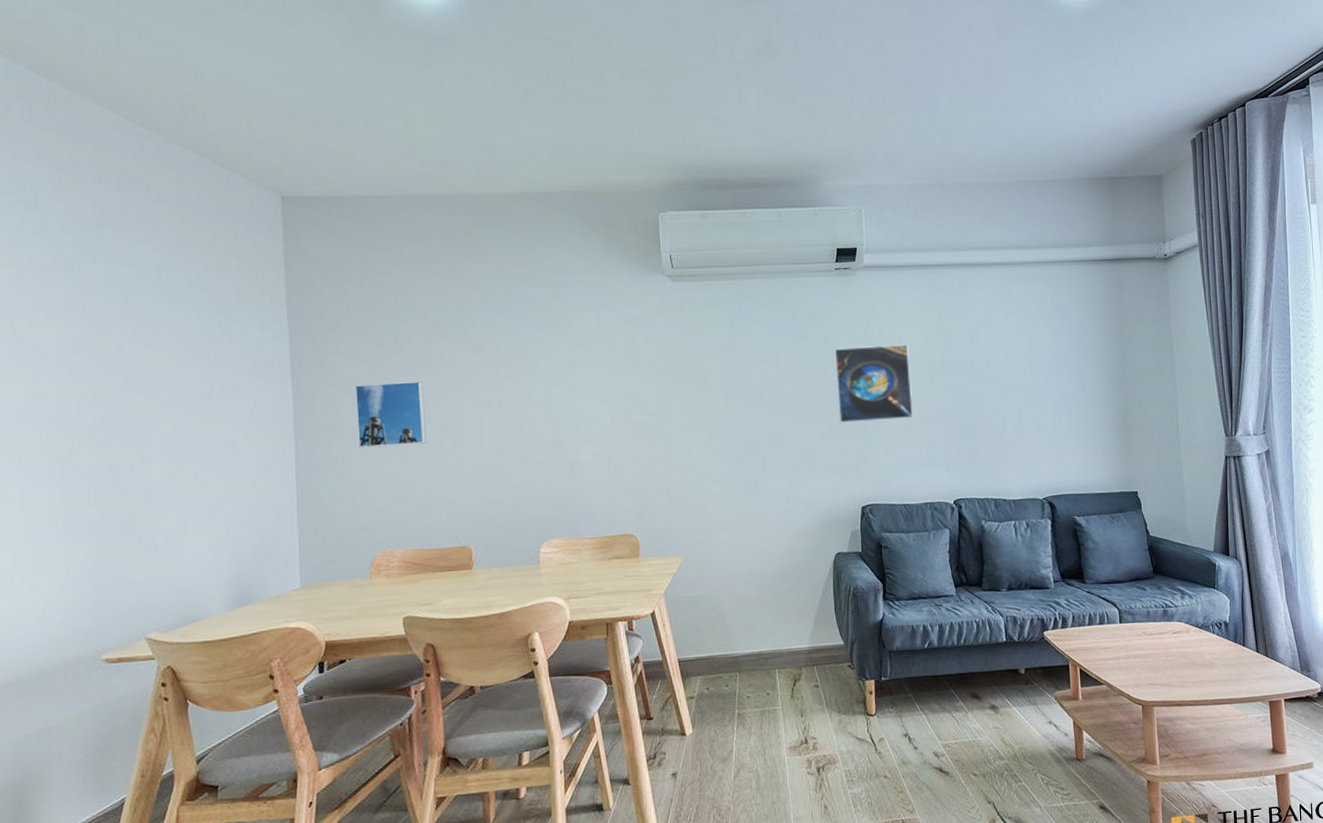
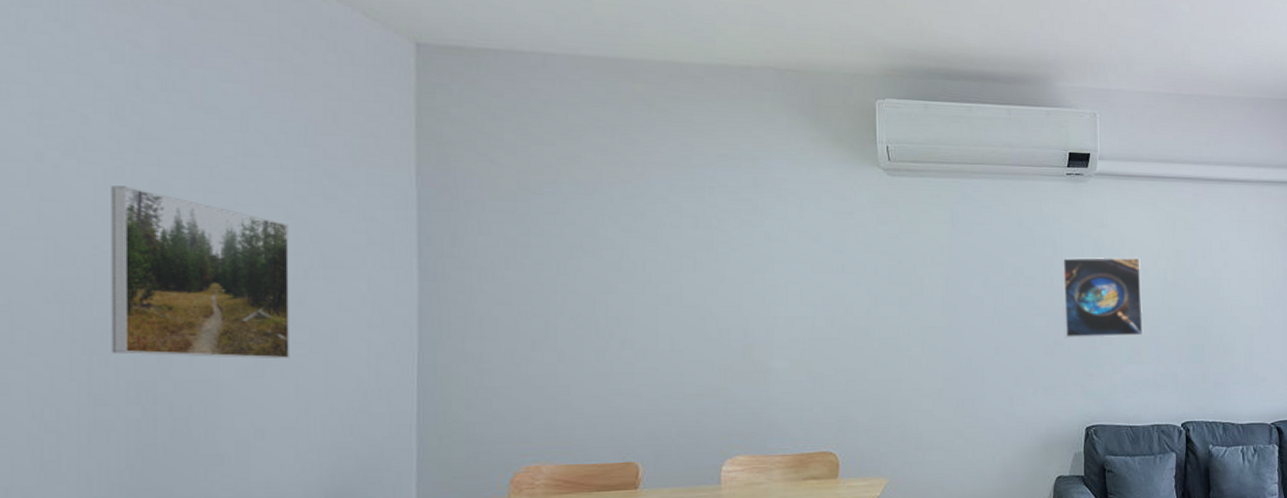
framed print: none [68,332,201,467] -> present [111,186,289,359]
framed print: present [354,381,427,448] -> none [499,269,588,344]

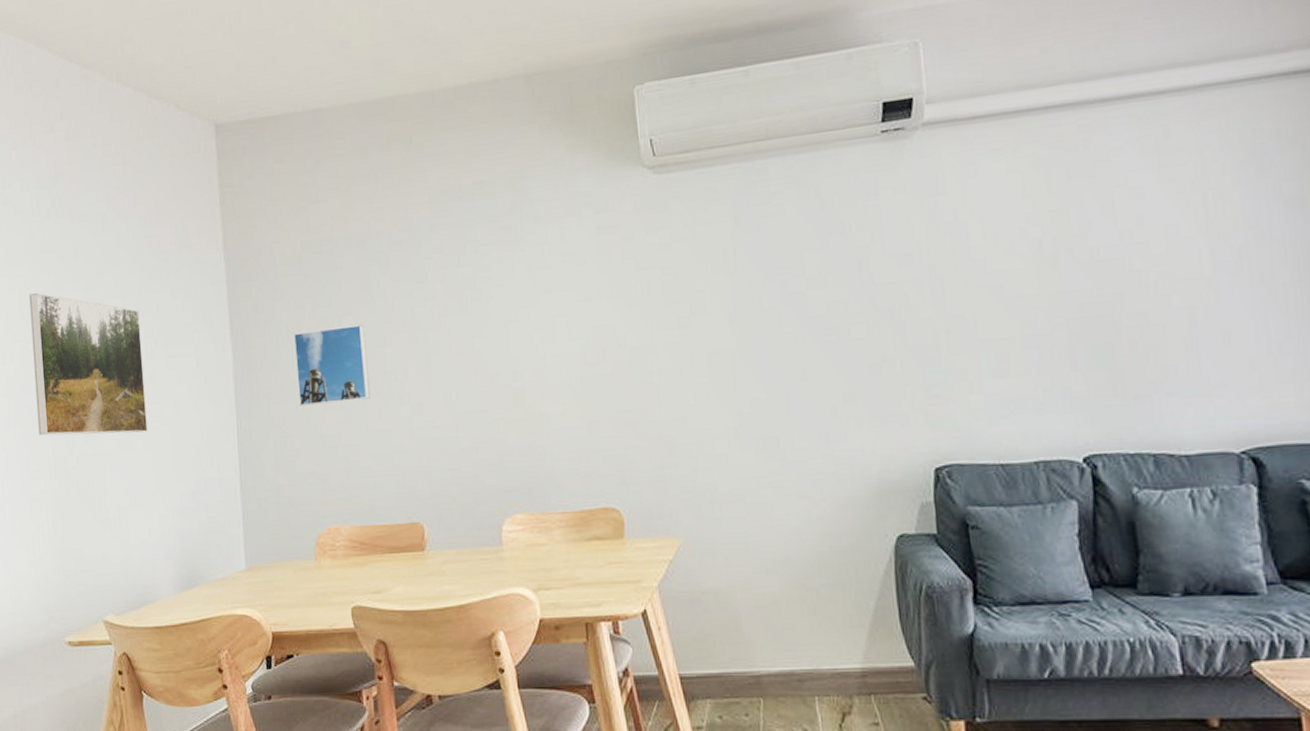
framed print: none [499,269,588,344] -> present [293,325,370,407]
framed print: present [1061,256,1143,339] -> none [882,228,1011,351]

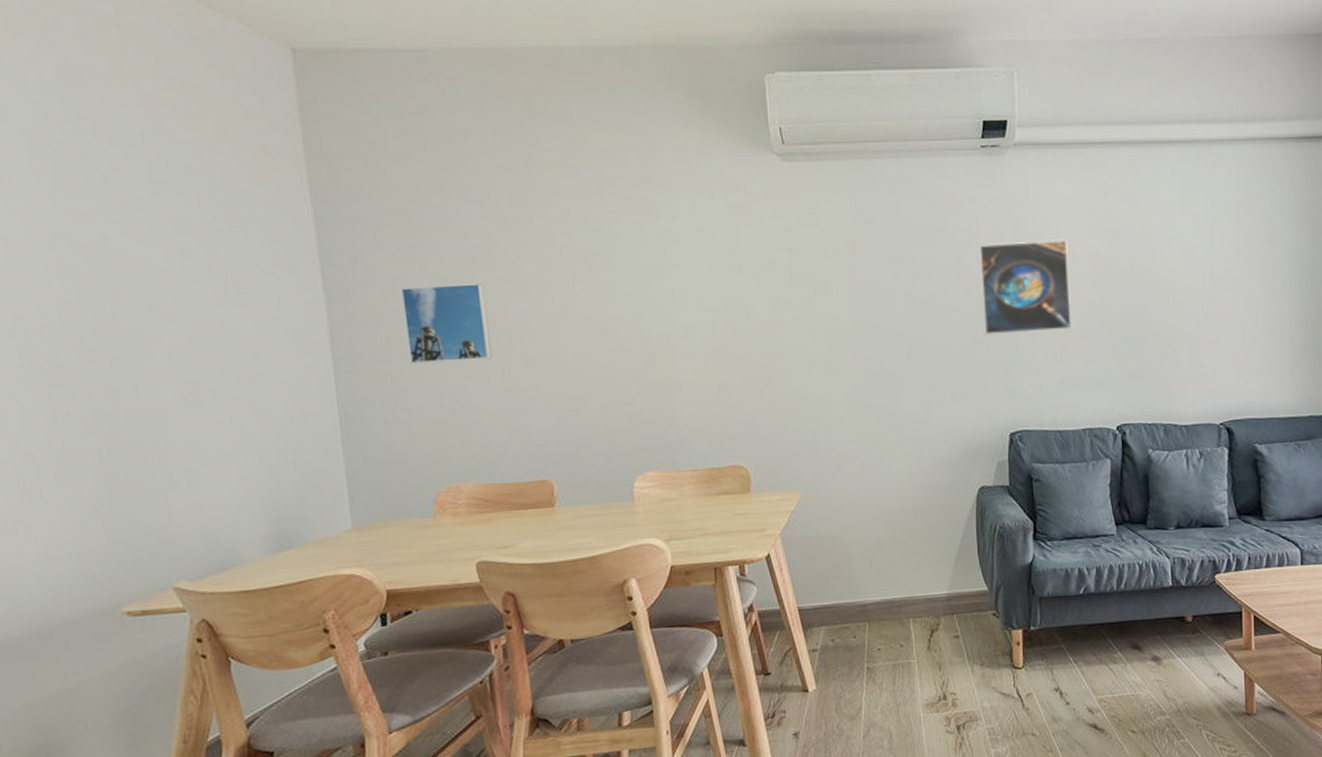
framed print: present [29,293,148,436] -> none [39,220,220,387]
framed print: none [882,228,1011,351] -> present [978,239,1071,336]

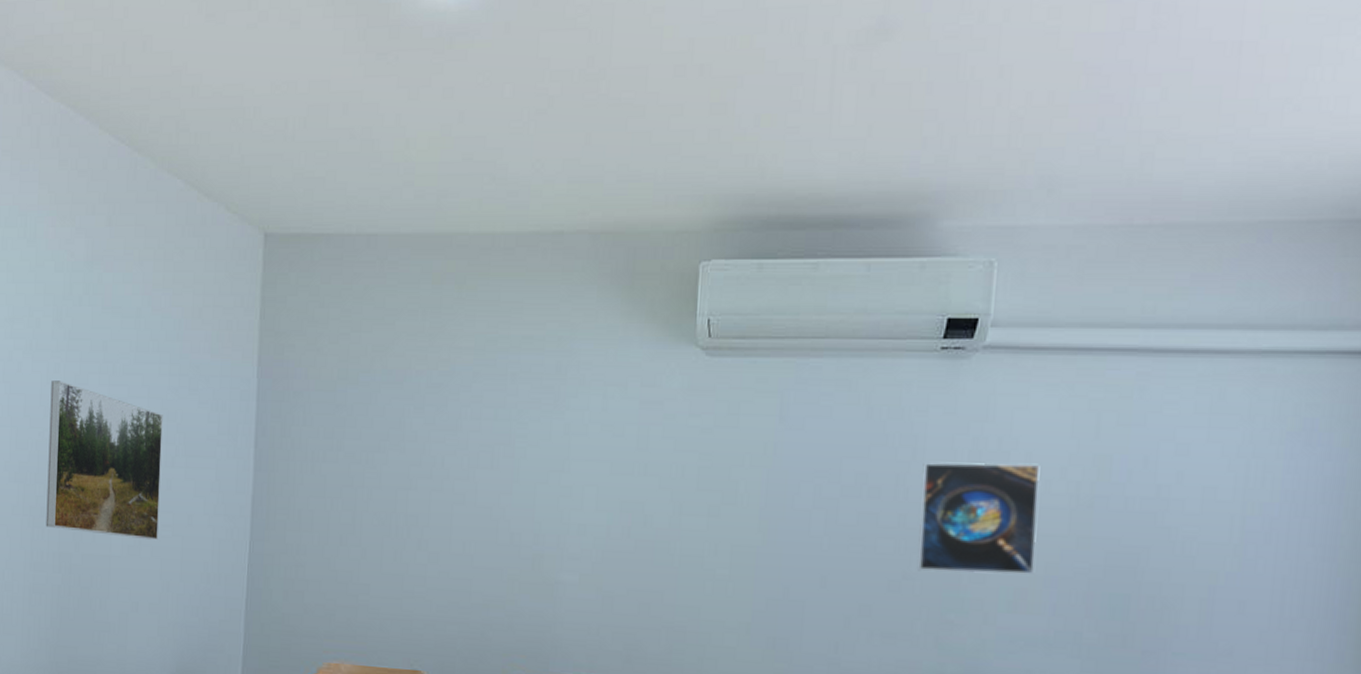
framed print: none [39,220,220,387] -> present [46,380,163,540]
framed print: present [400,284,492,364] -> none [315,462,391,540]

